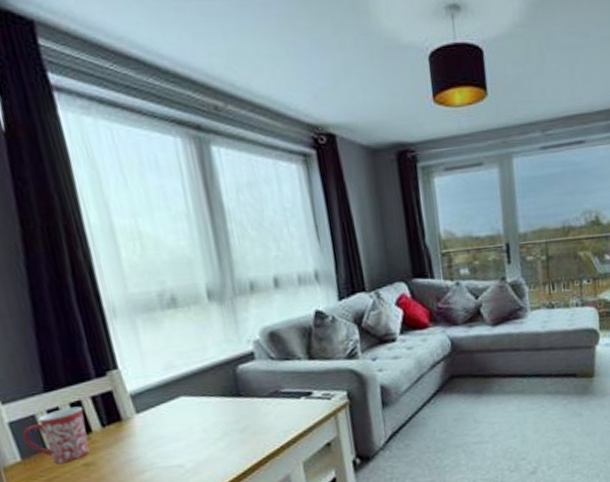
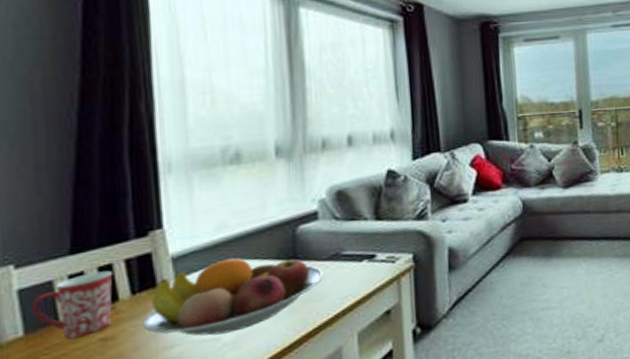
fruit bowl: none [115,394,267,463] -> present [142,257,324,336]

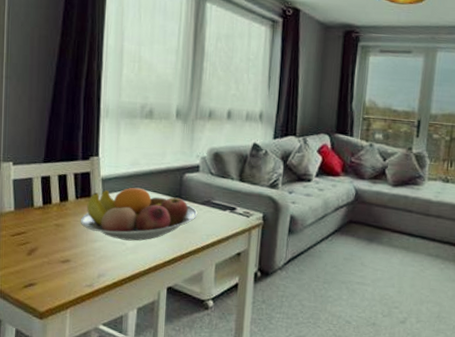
mug: present [33,270,114,339] -> none [20,178,67,220]

